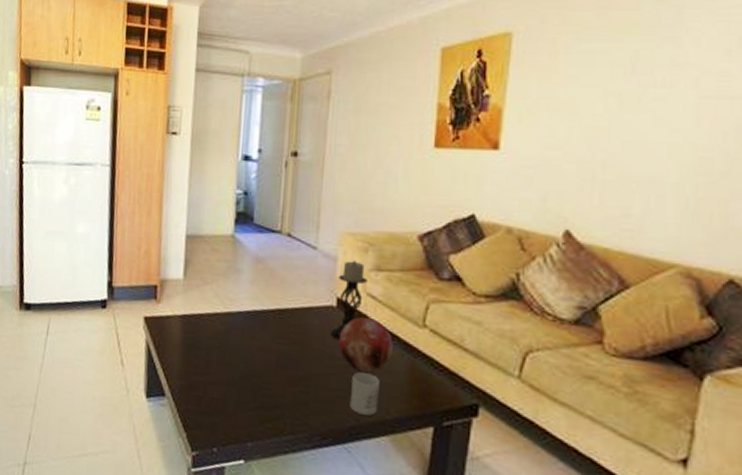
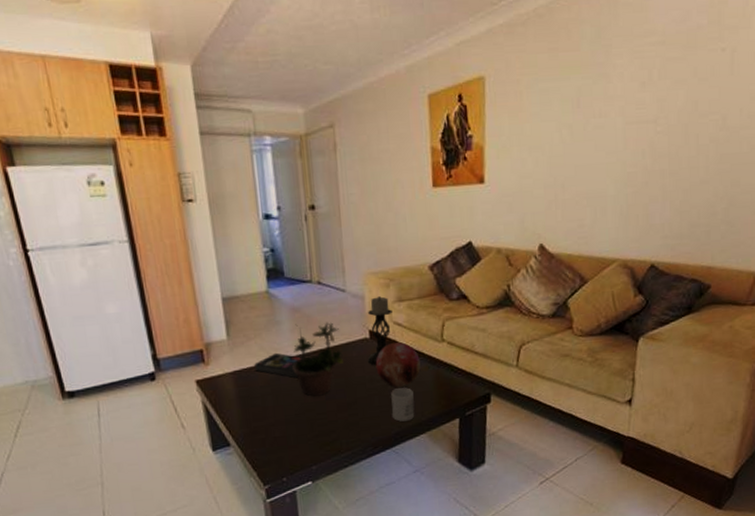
book: none [204,303,268,336] -> present [253,352,312,379]
potted plant: none [245,276,304,363] -> present [292,321,344,397]

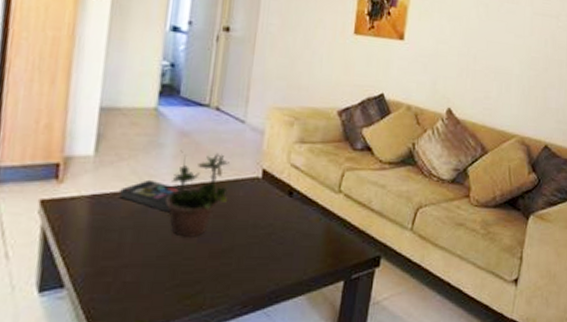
candle holder: present [368,296,392,366] -> none [255,134,292,210]
decorative orb: present [375,341,421,387] -> none [262,186,313,238]
mug: present [391,387,415,422] -> none [270,239,299,278]

